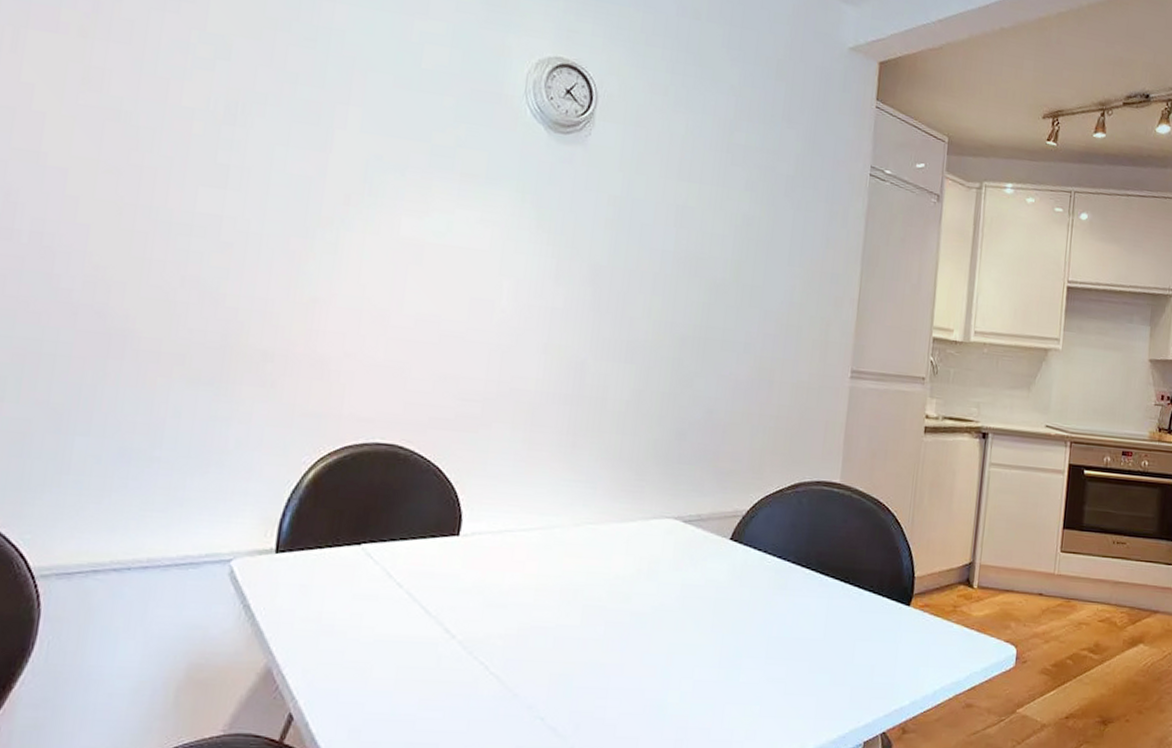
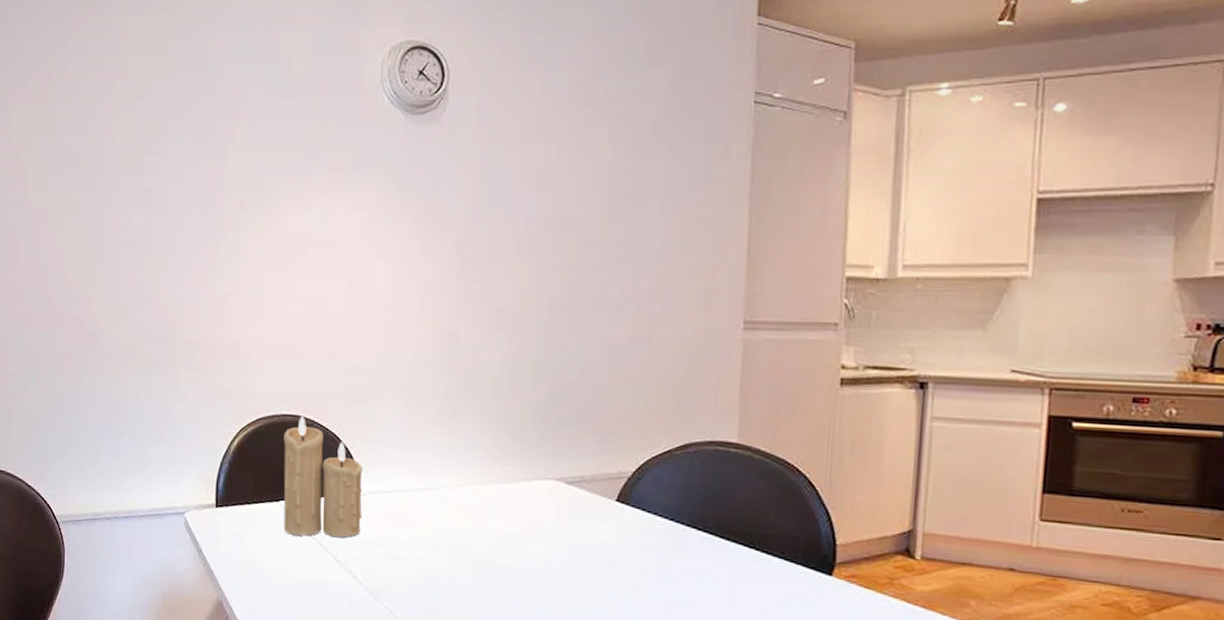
candle: none [363,445,468,586] -> present [283,416,363,538]

